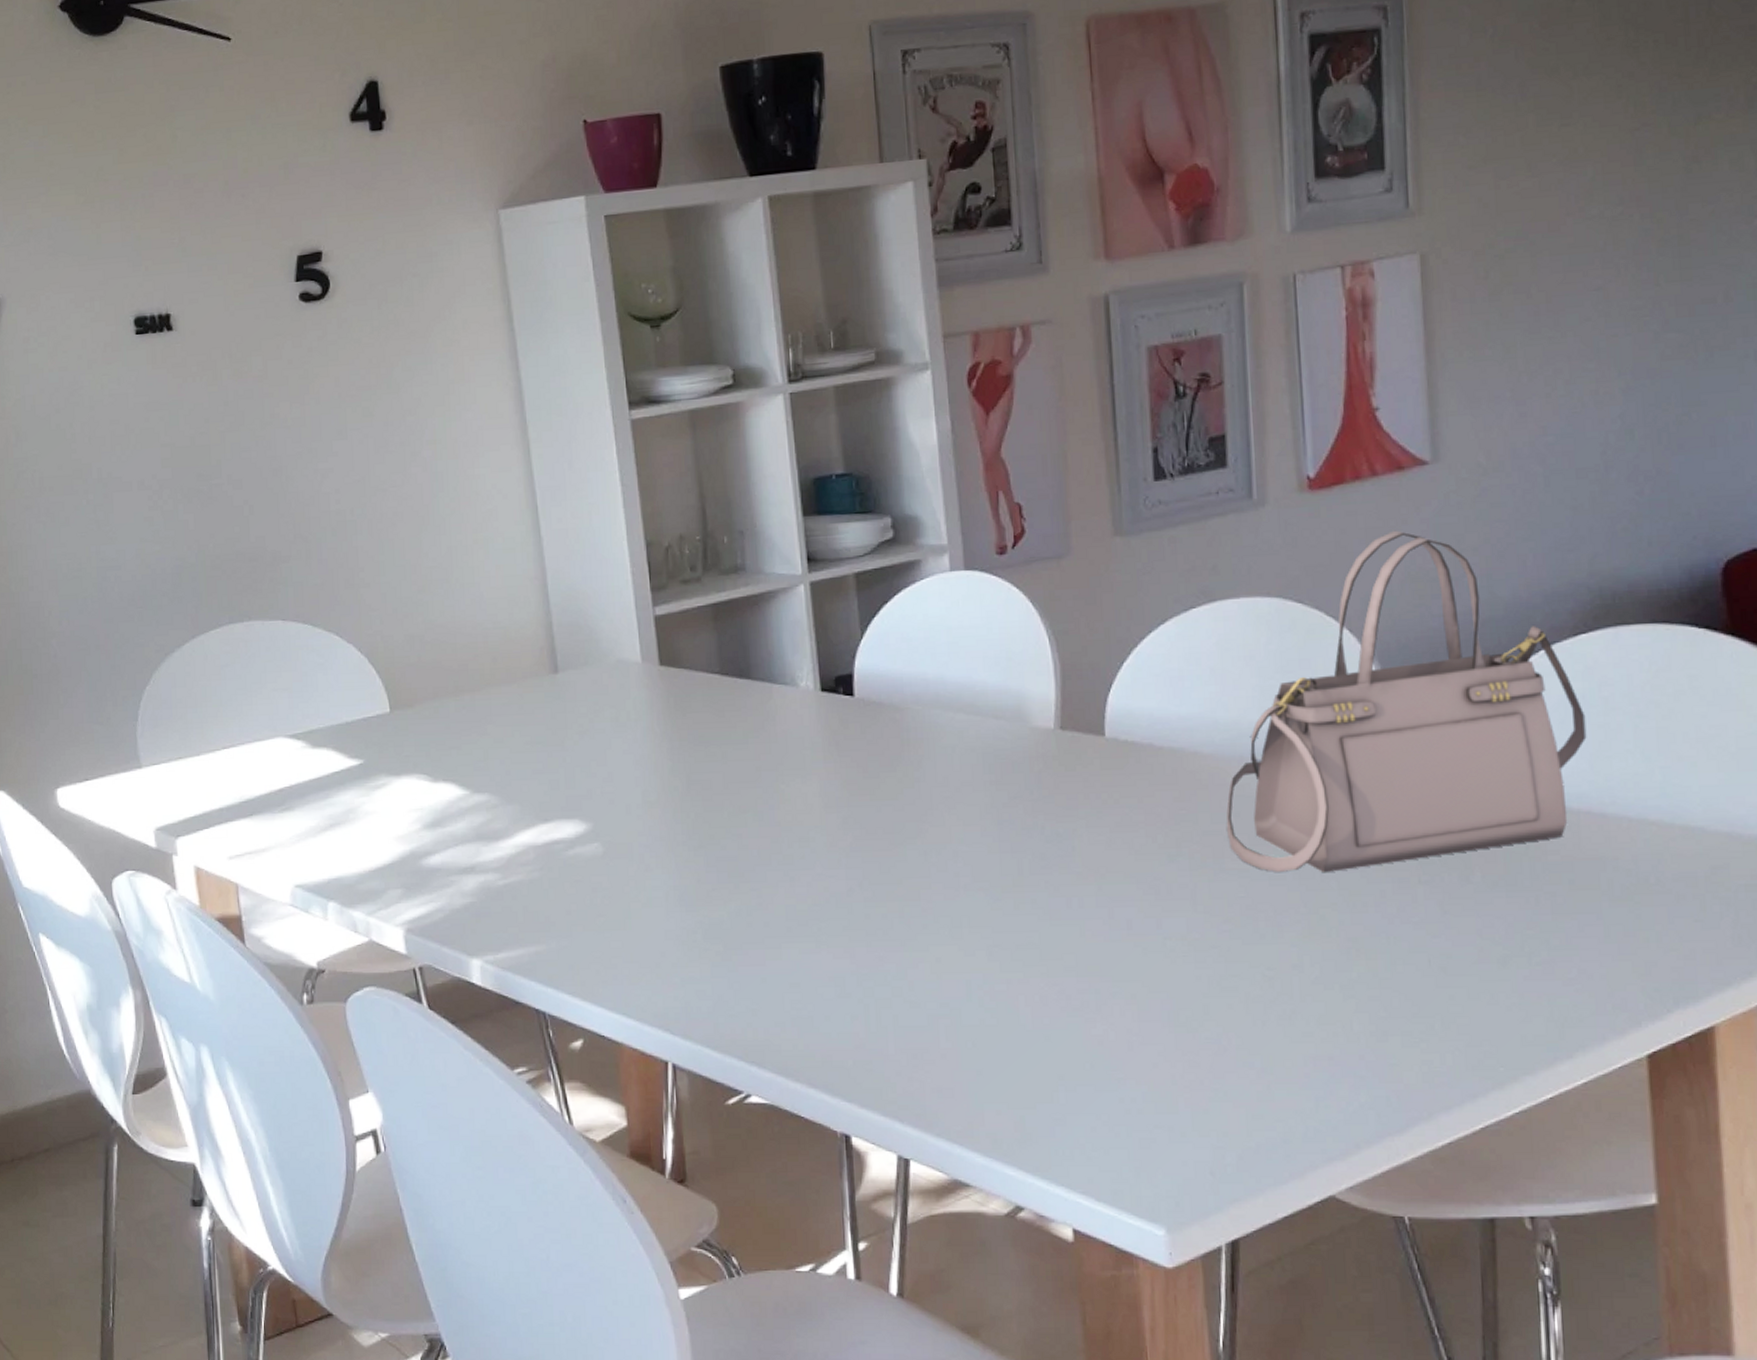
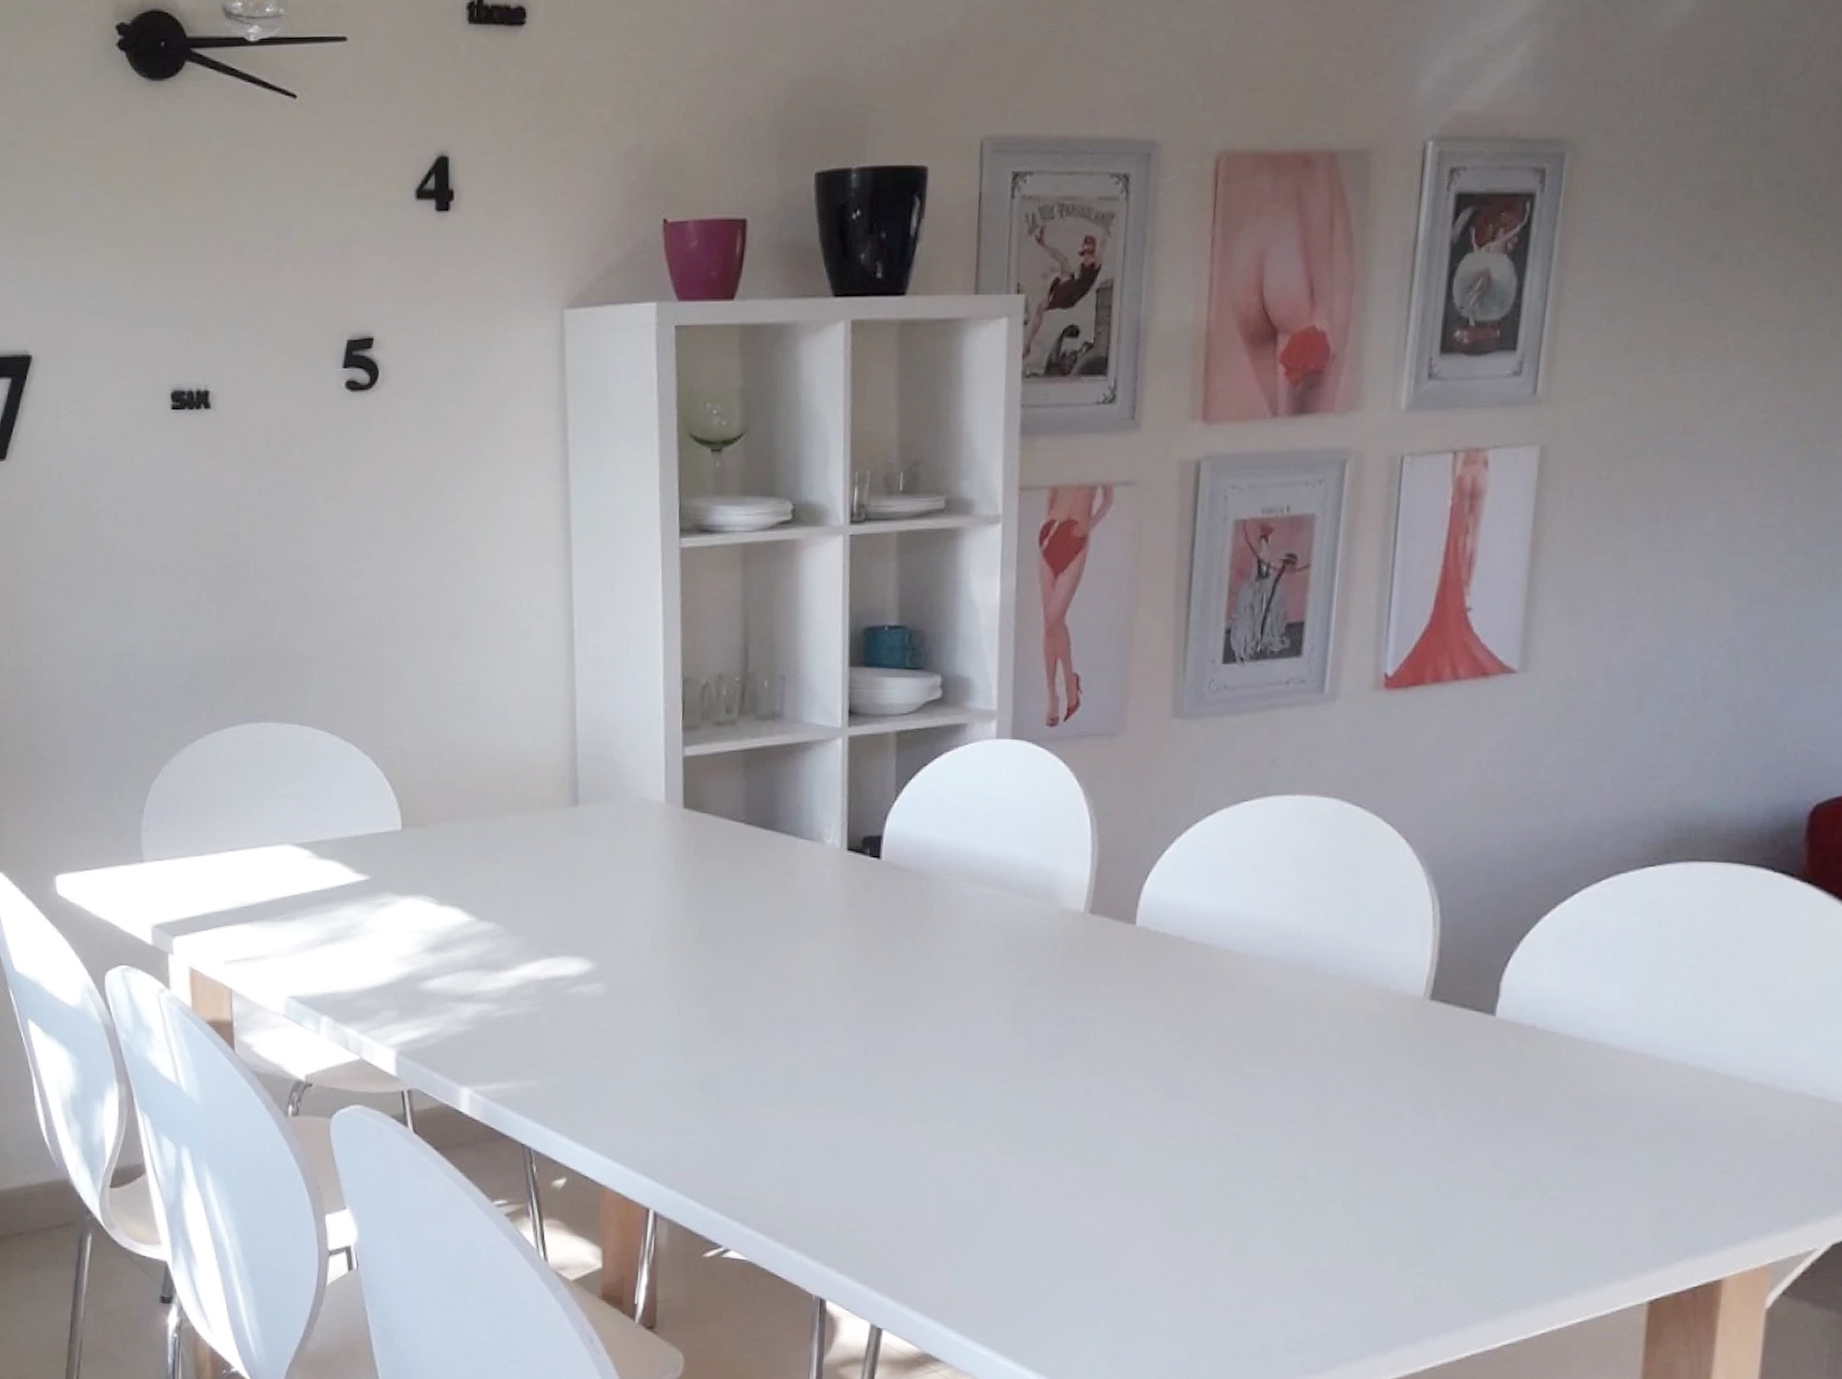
handbag: present [1226,530,1587,874] -> none [1248,739,1640,1087]

